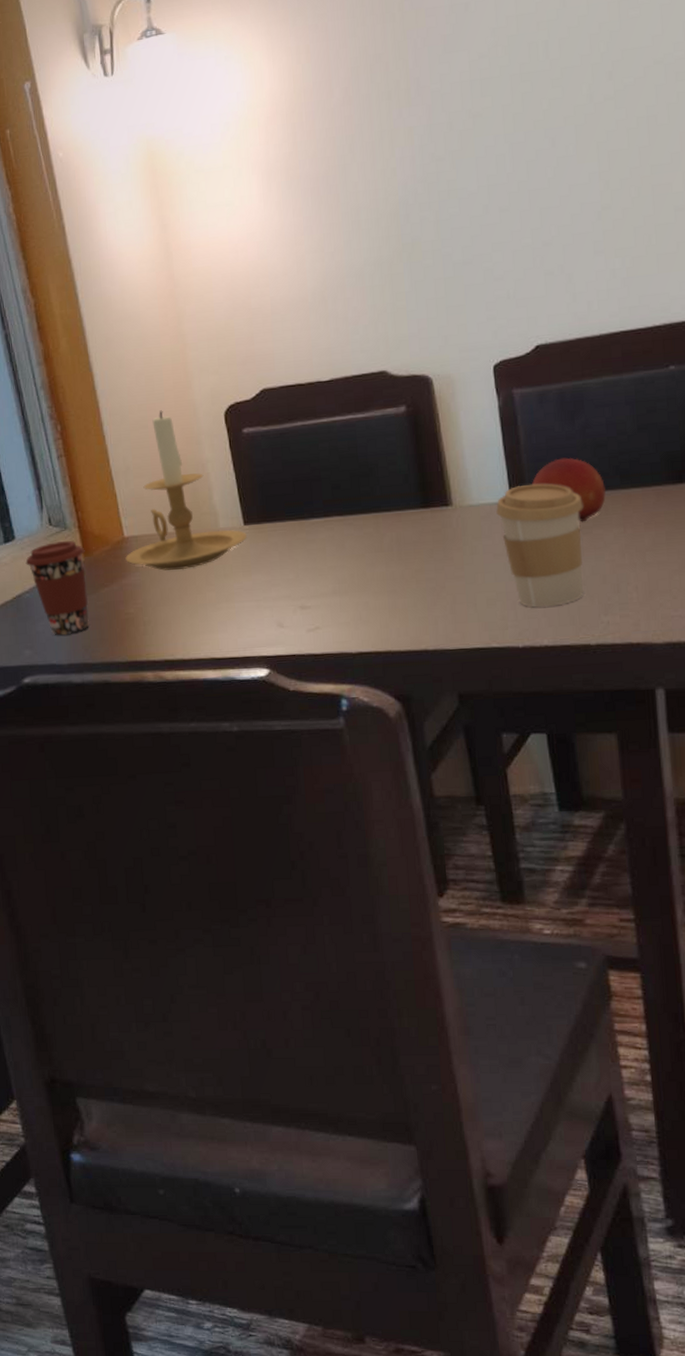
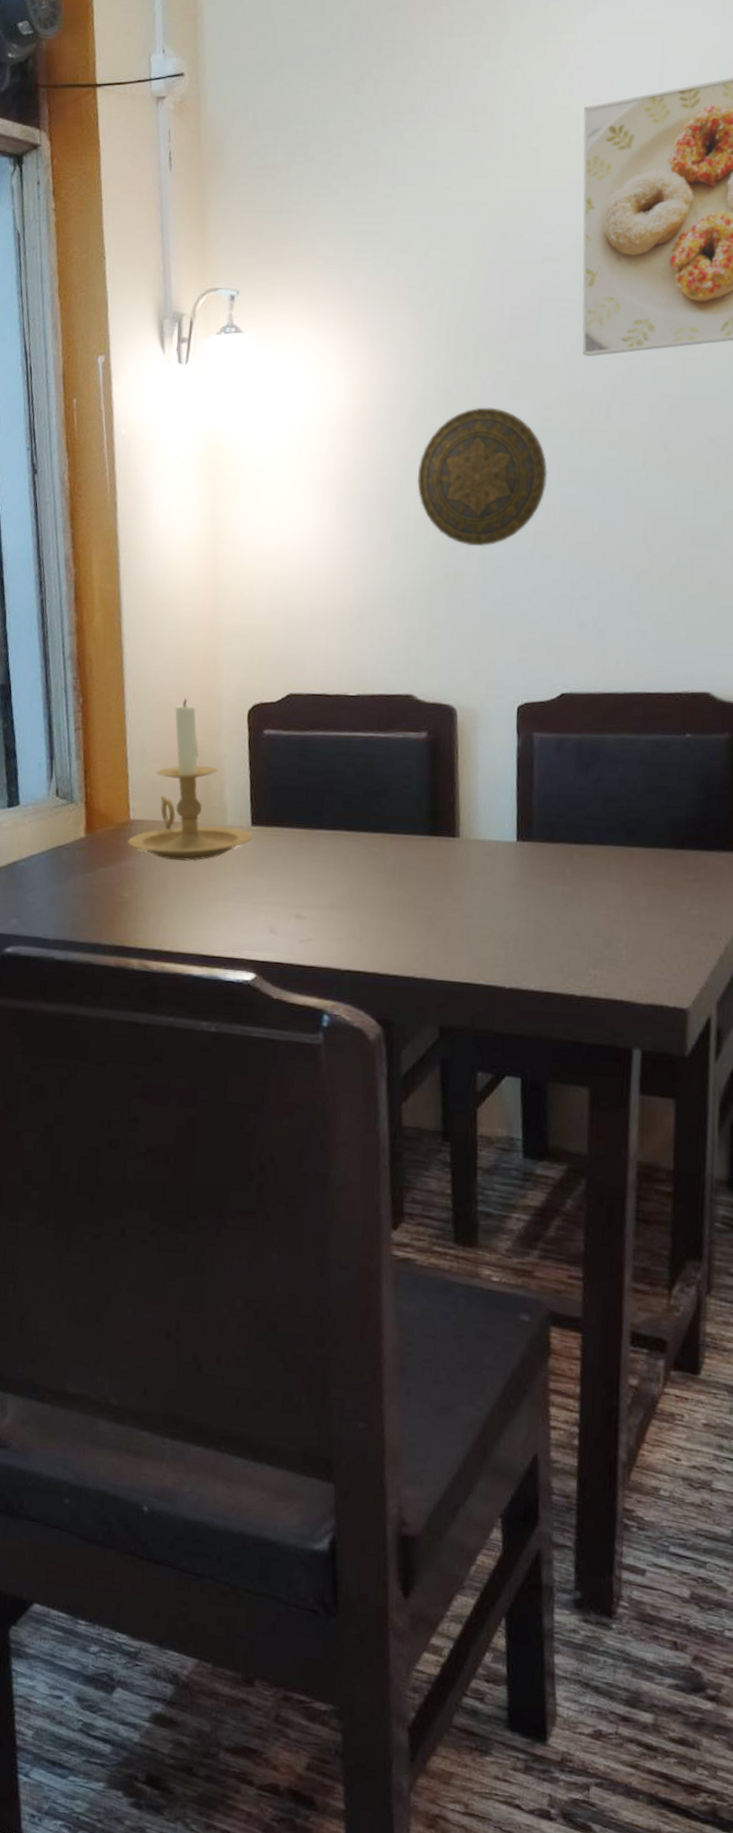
coffee cup: present [25,541,89,636] -> none [26,813,88,910]
decorative plate: none [359,65,493,211] -> present [417,407,548,546]
coffee cup: present [496,484,584,608] -> none [501,828,586,952]
fruit: present [532,457,606,522] -> none [540,807,610,873]

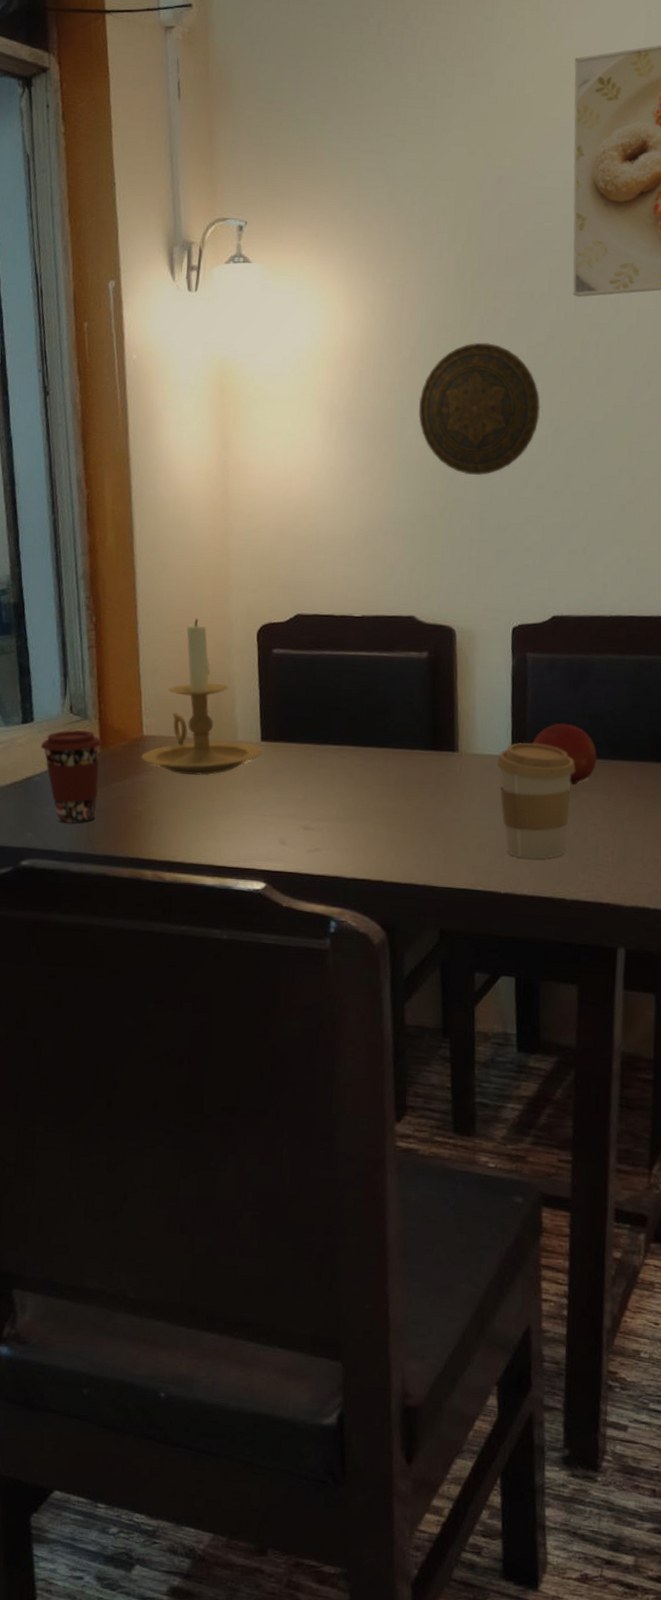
coffee cup: none [26,813,88,910] -> present [40,729,102,823]
coffee cup: none [501,828,586,952] -> present [497,742,576,859]
fruit: none [540,807,610,873] -> present [533,723,597,785]

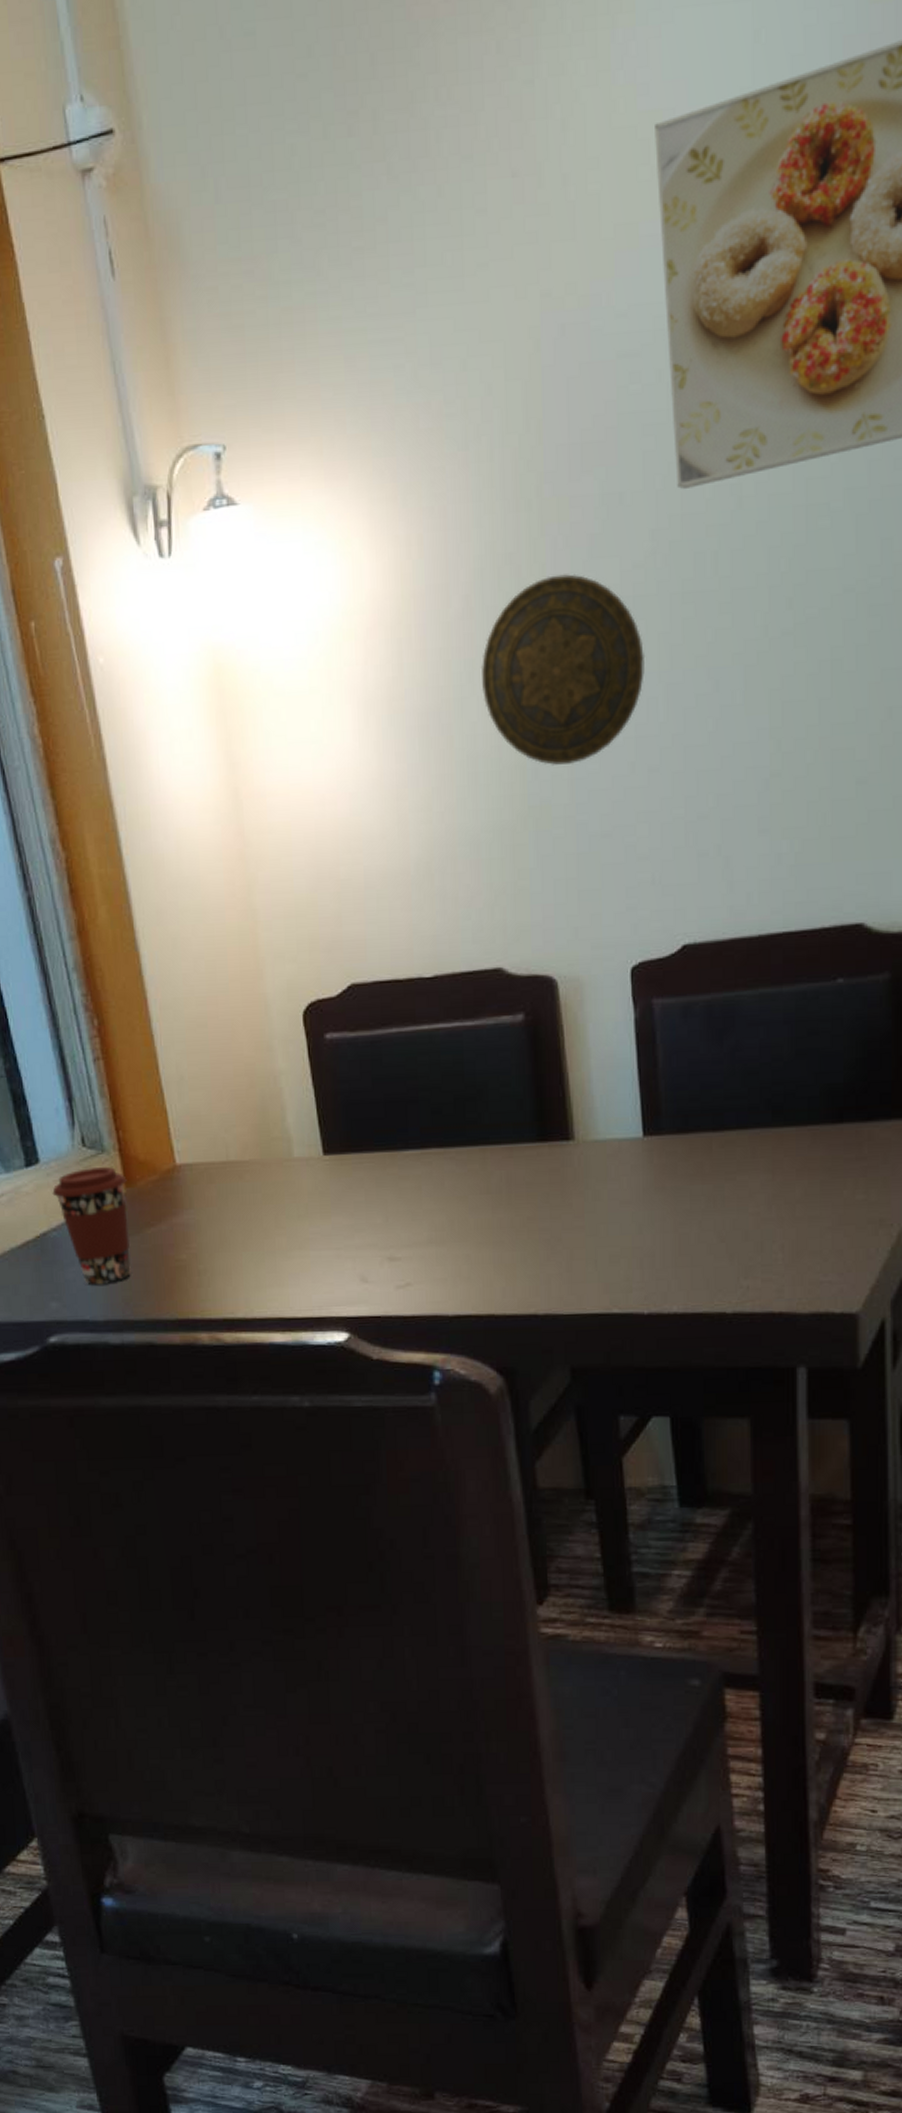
candle holder: present [141,618,262,776] -> none [177,1005,326,1208]
coffee cup: present [497,742,576,859] -> none [625,1117,727,1267]
fruit: present [533,723,597,785] -> none [669,1086,754,1166]

